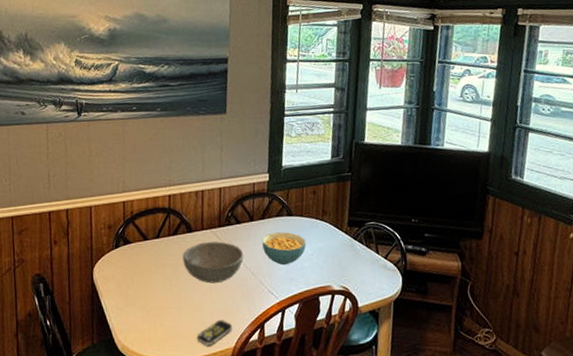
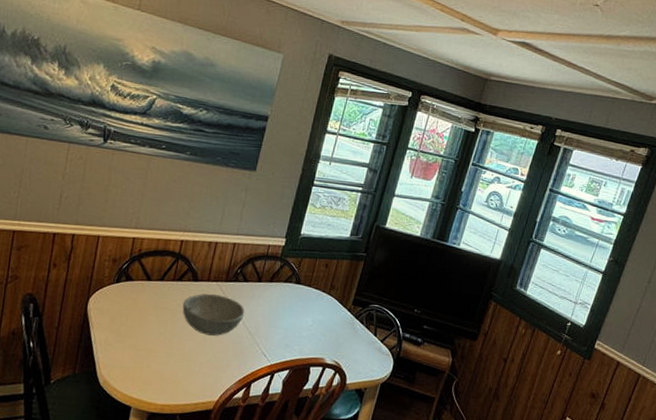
remote control: present [196,320,233,347] -> none [180,372,220,397]
cereal bowl: present [262,232,306,266] -> none [265,297,309,331]

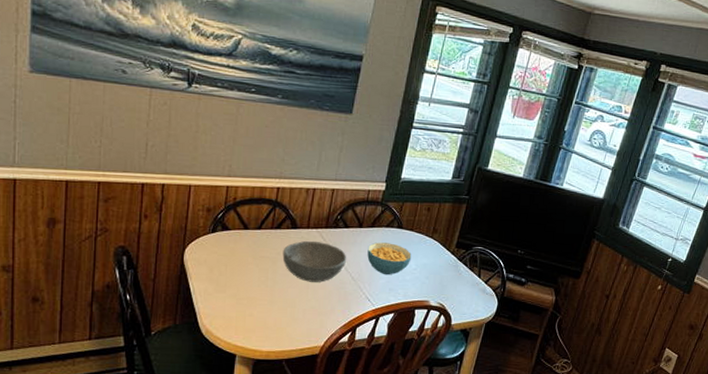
cereal bowl: none [265,297,309,331] -> present [367,242,412,275]

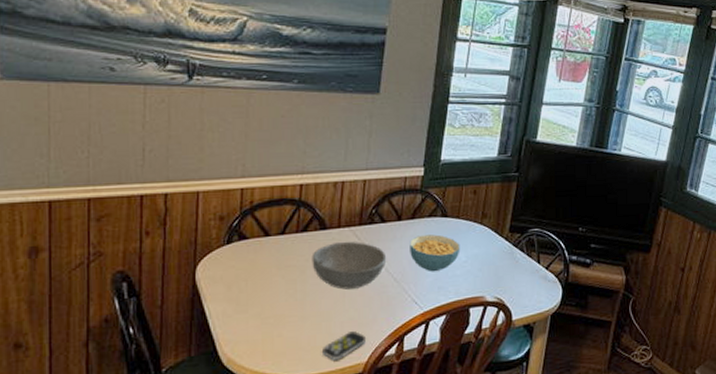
remote control: none [285,318,325,342] -> present [321,331,367,361]

